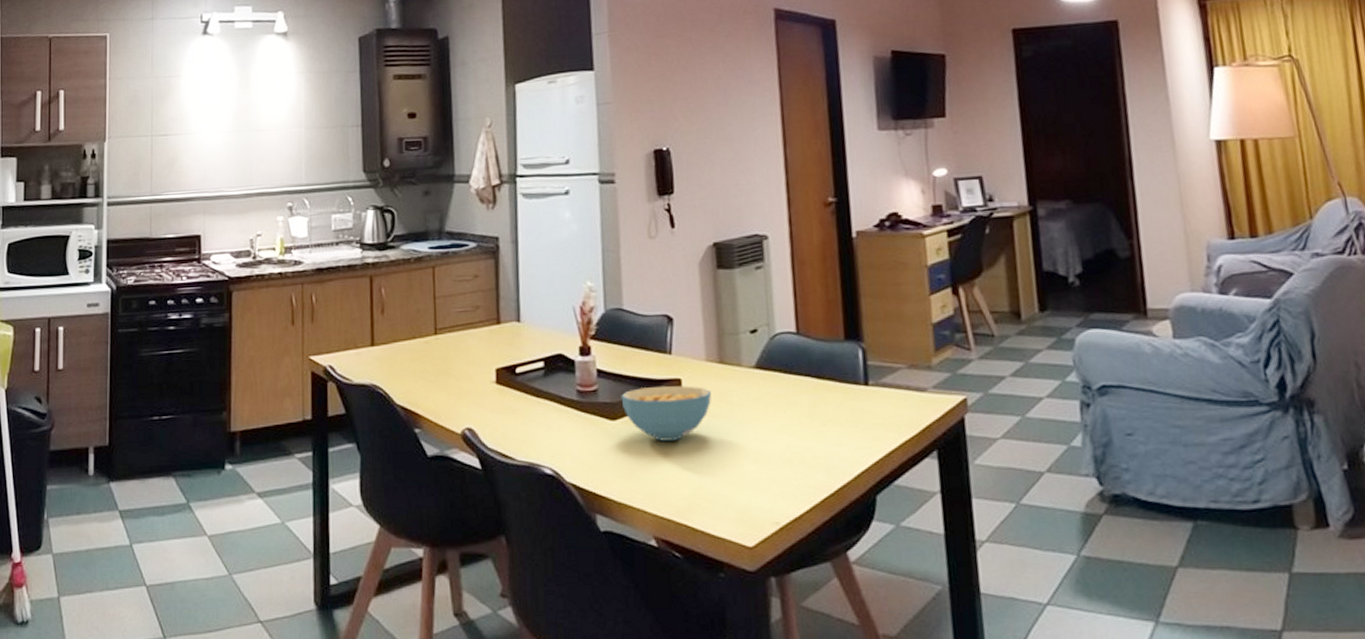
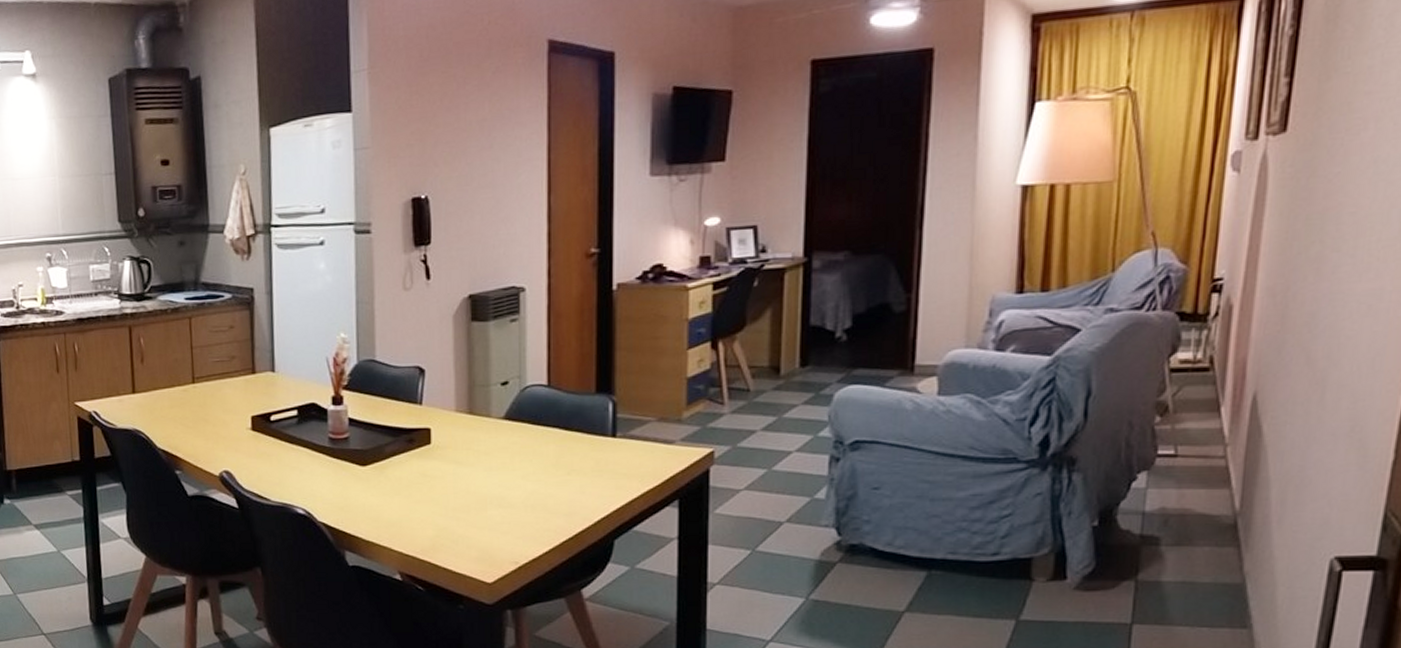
cereal bowl: present [621,385,712,441] -> none [371,434,460,486]

